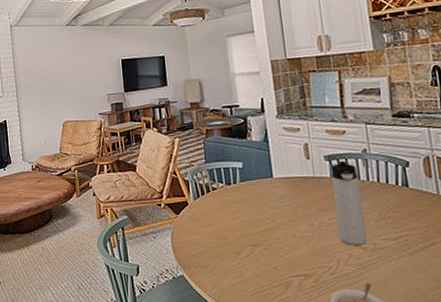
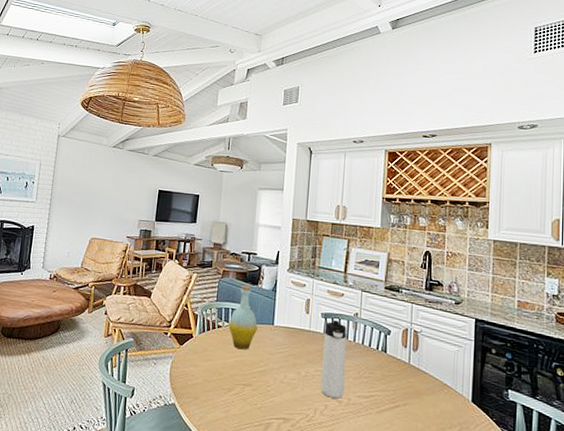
bottle: none [223,140,257,209] -> present [229,285,258,350]

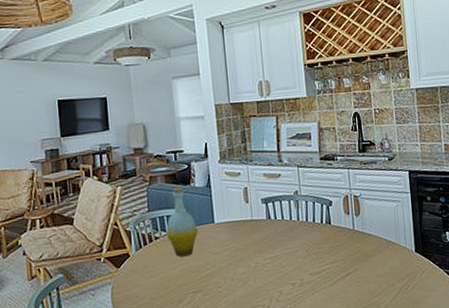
thermos bottle: present [320,319,347,399] -> none [267,202,296,283]

